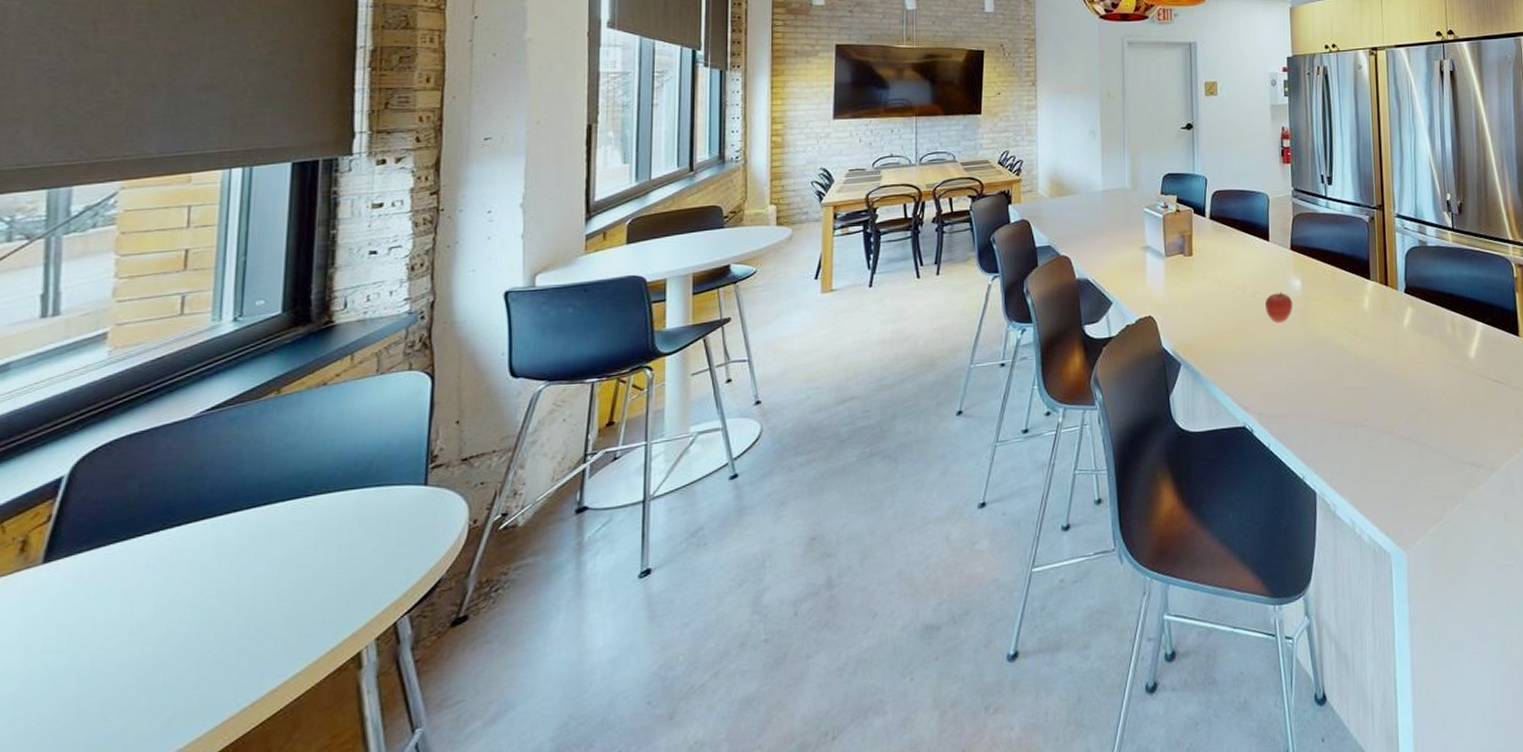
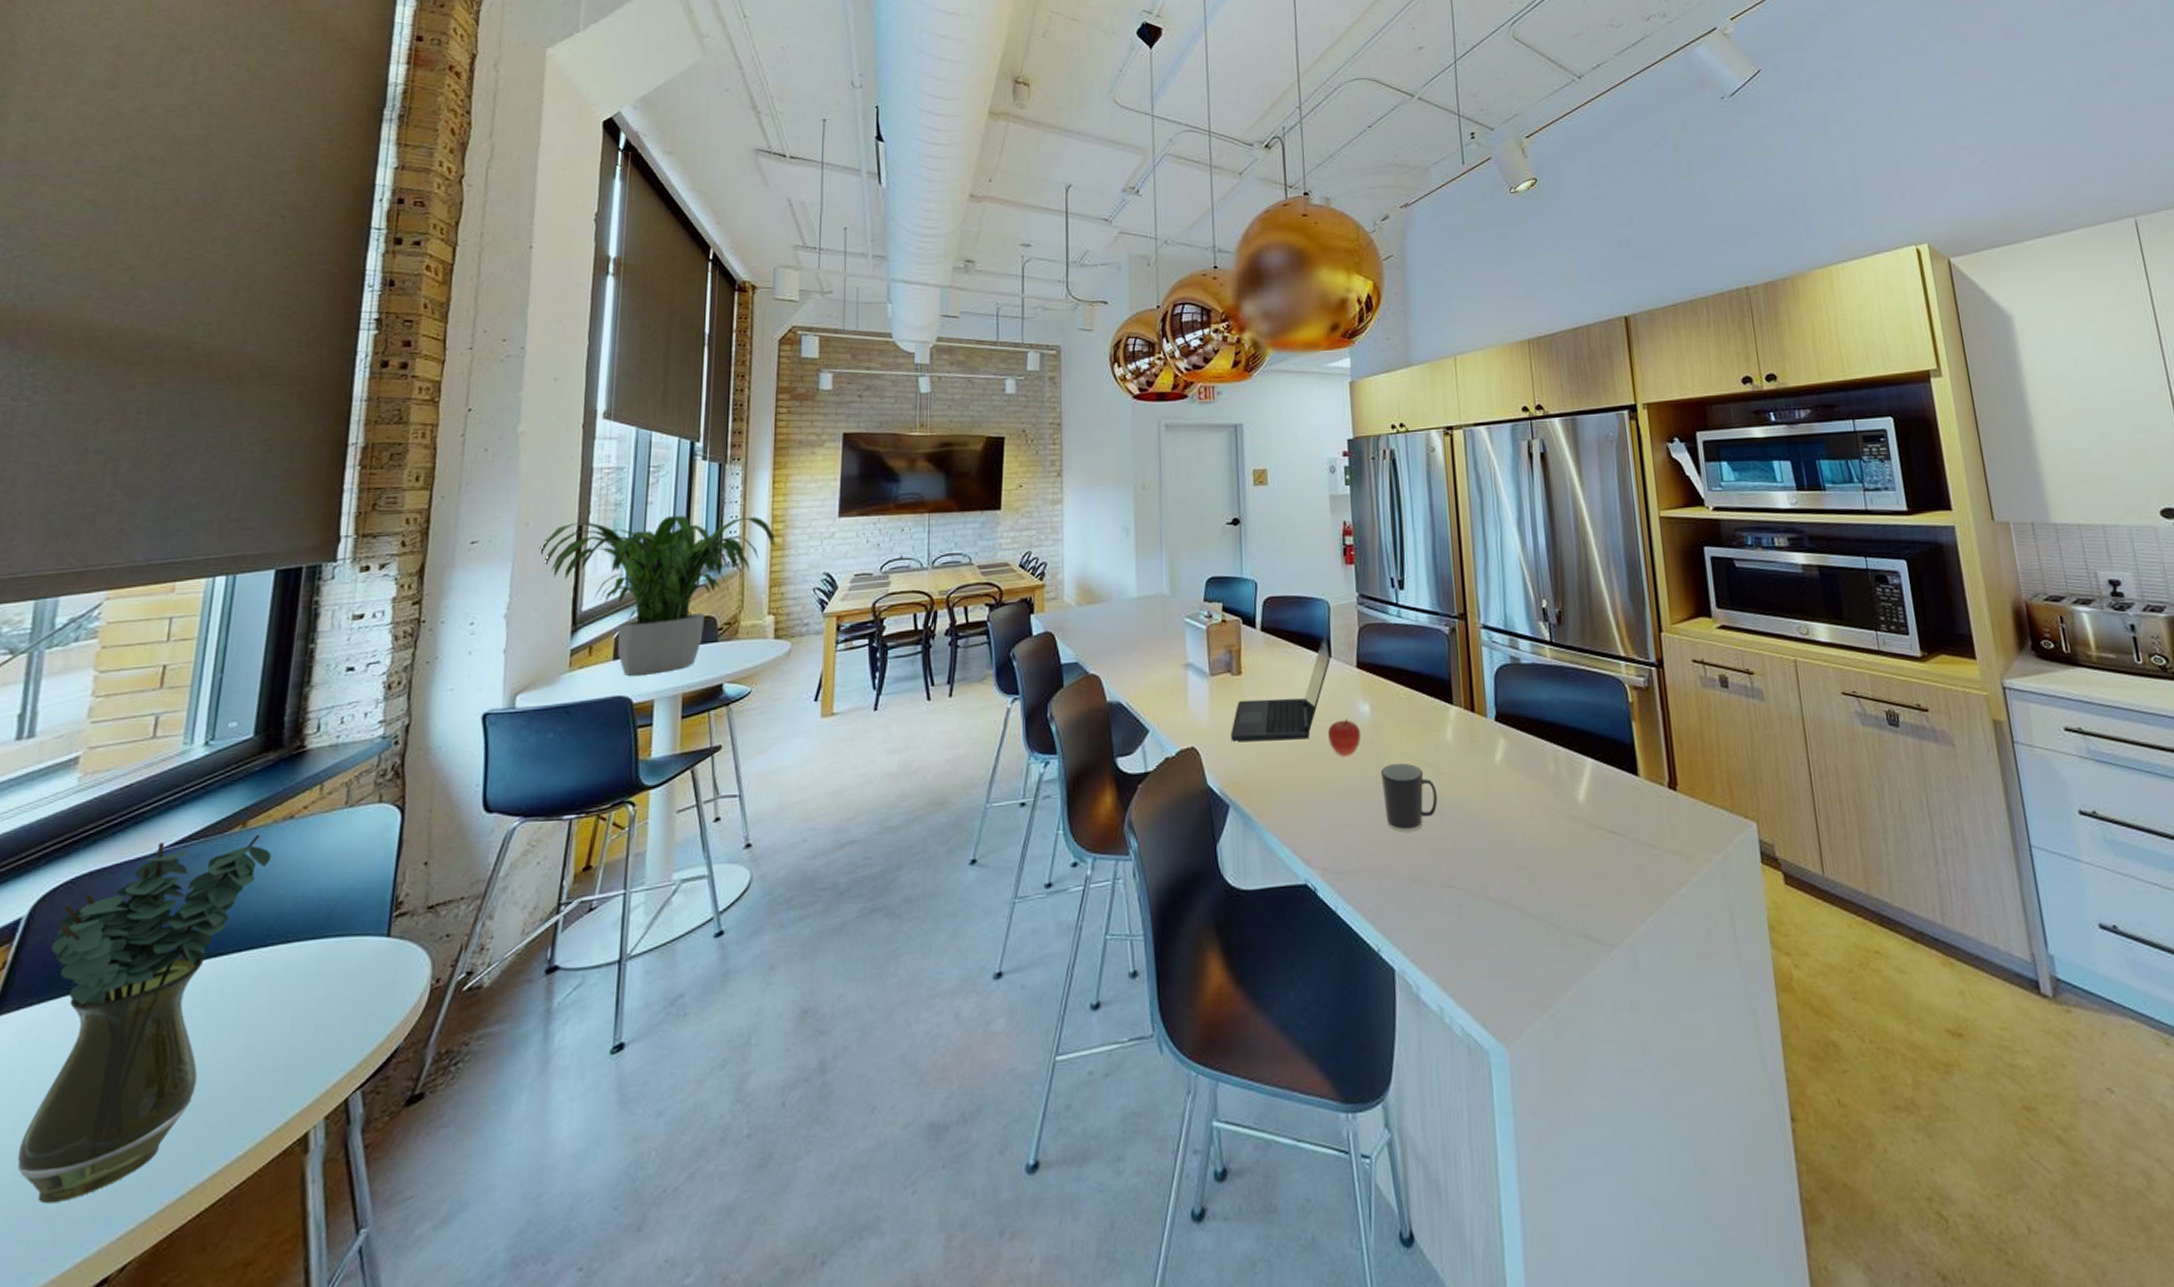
vase: none [80,399,307,721] -> present [17,834,271,1204]
potted plant: none [551,116,775,258] -> present [539,516,775,676]
laptop: none [1182,221,1269,311] -> present [1230,633,1331,741]
mug: none [1308,327,1355,384] -> present [1380,763,1438,833]

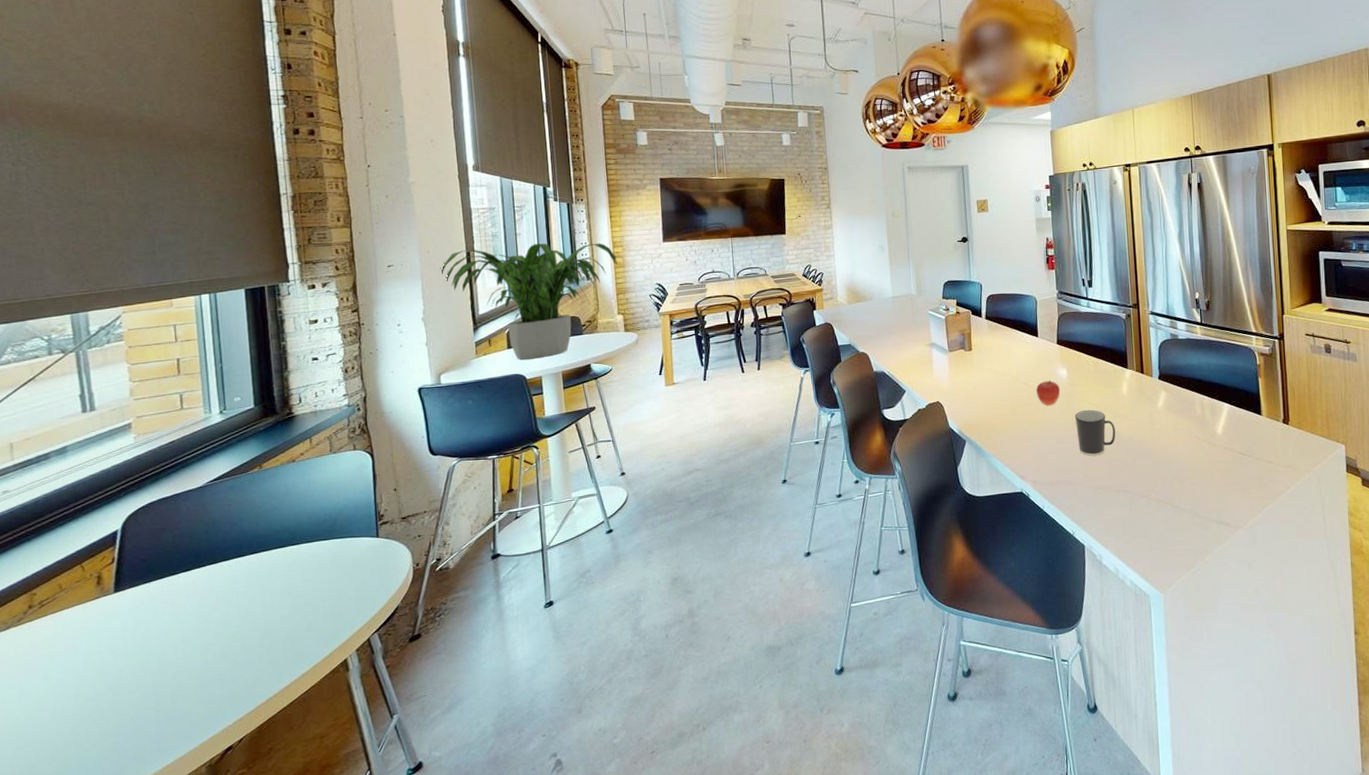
vase: present [17,834,271,1204] -> none [143,472,284,704]
laptop: present [1230,633,1331,741] -> none [965,320,1038,397]

